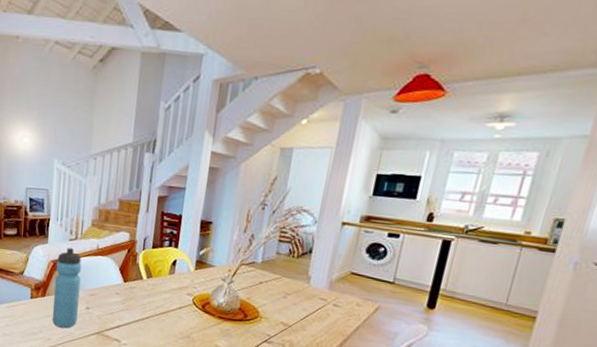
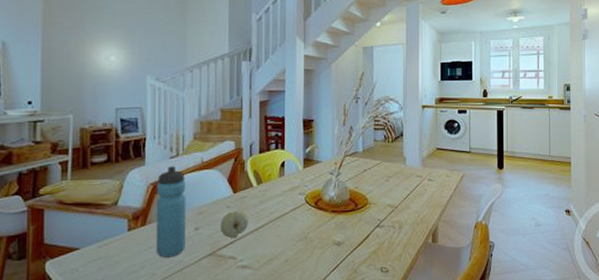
fruit: none [109,298,135,324] -> present [220,211,248,239]

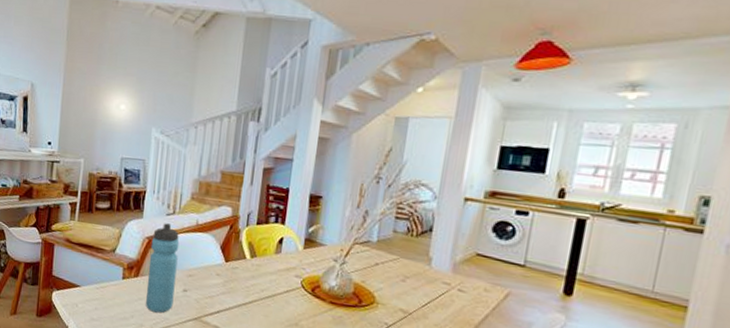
fruit: present [220,211,248,239] -> none [208,280,238,309]

